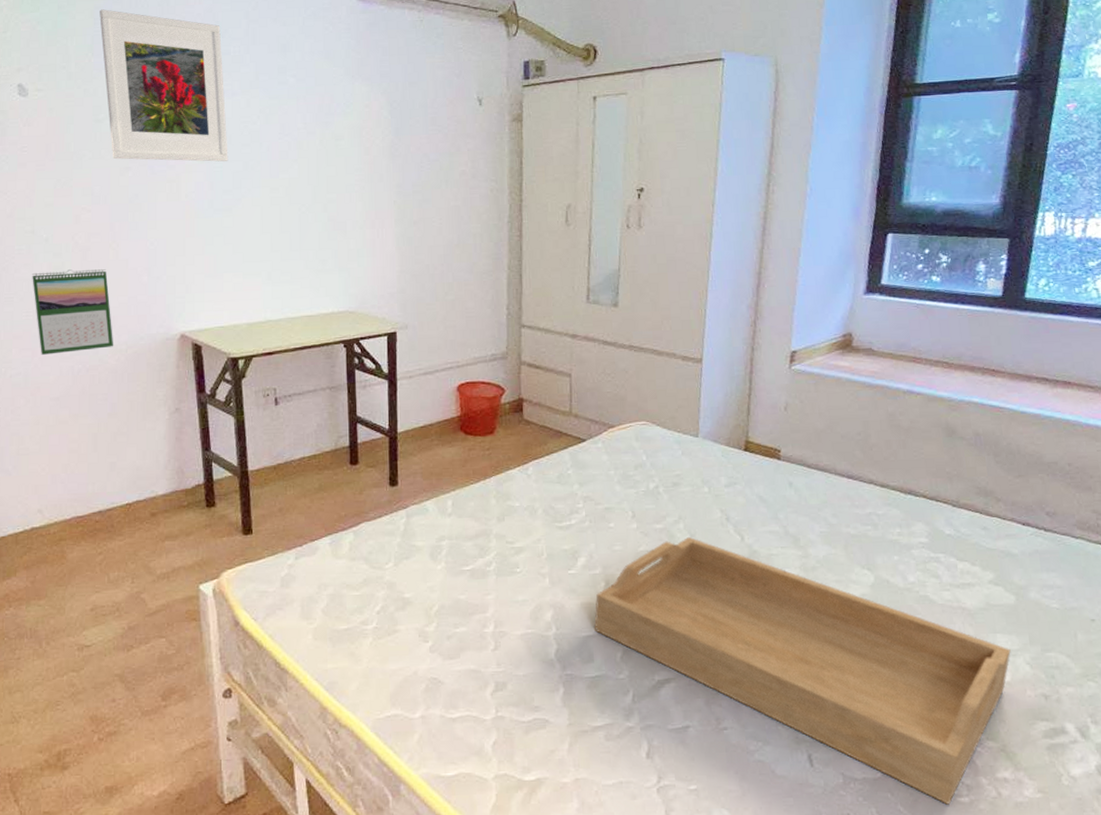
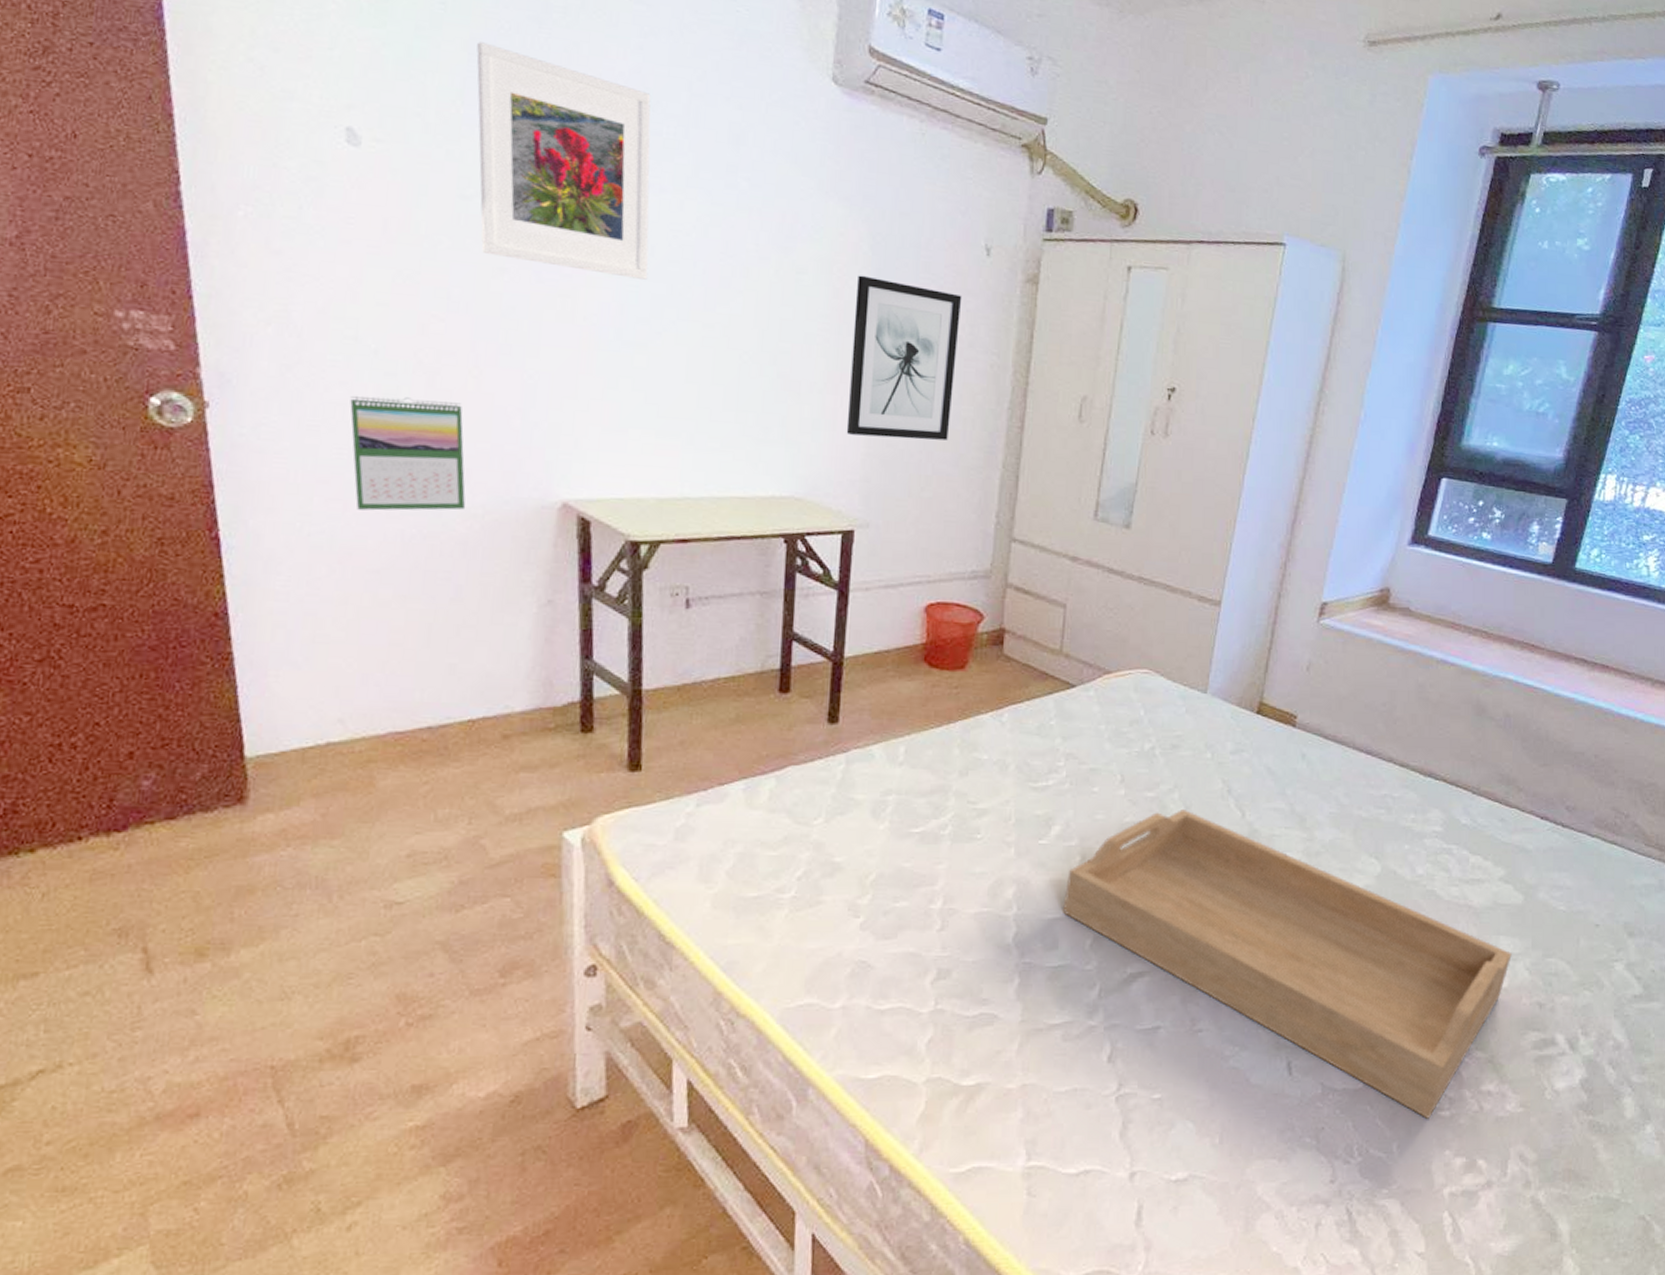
wall art: none [381,134,464,258] -> present [846,275,962,440]

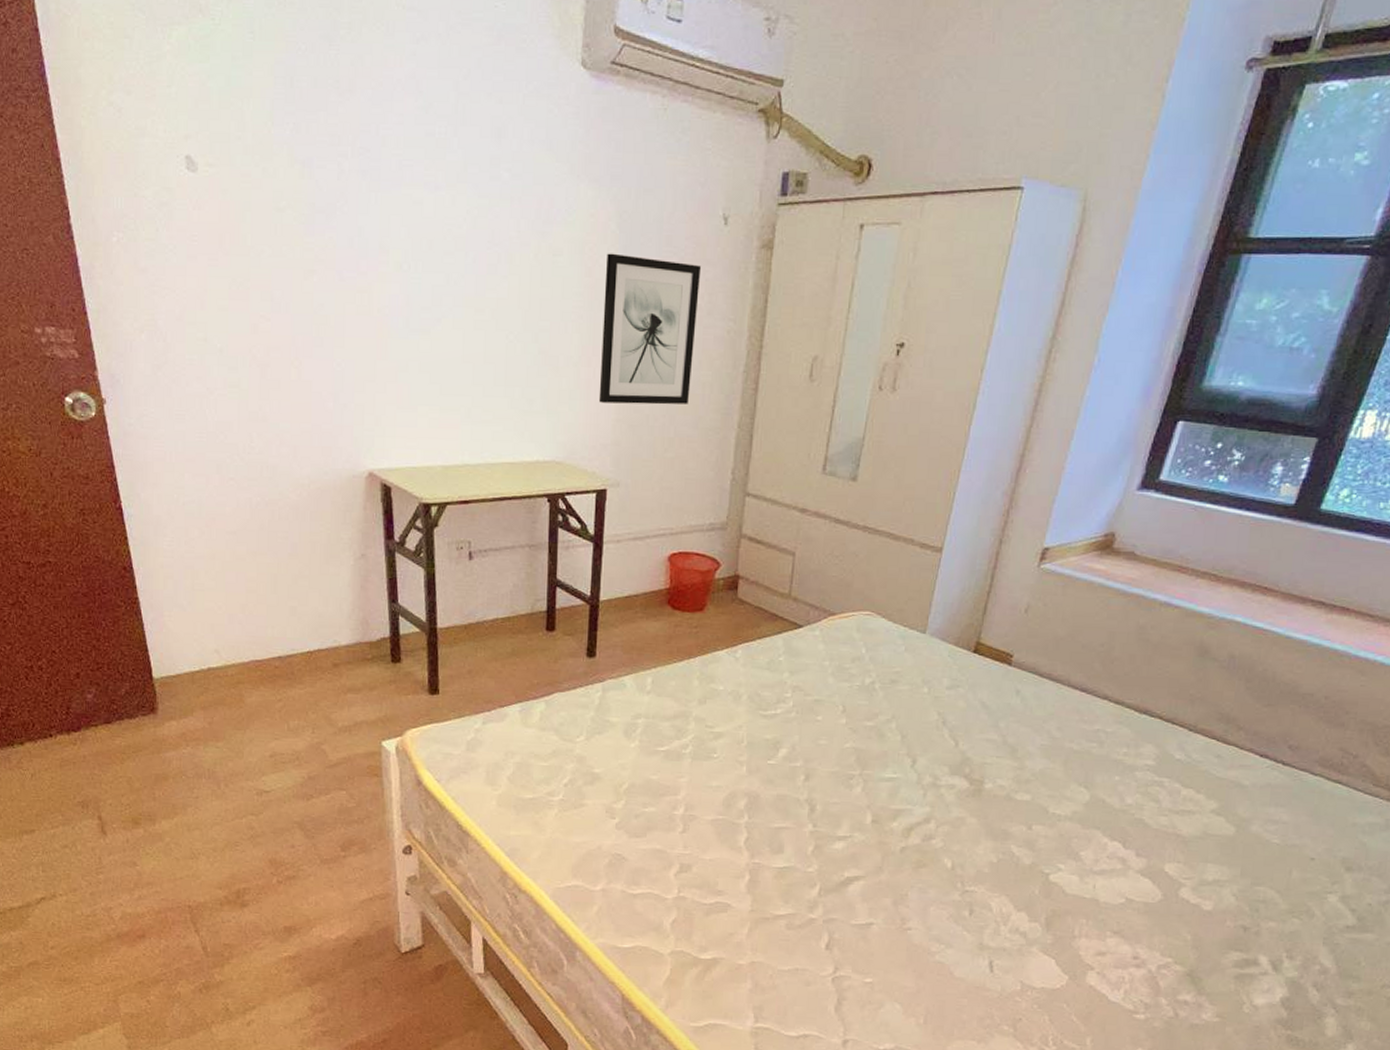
calendar: present [350,395,466,511] -> none [205,388,296,483]
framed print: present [476,42,651,280] -> none [281,65,428,272]
serving tray: present [1063,808,1512,1119] -> none [788,736,1219,1020]

